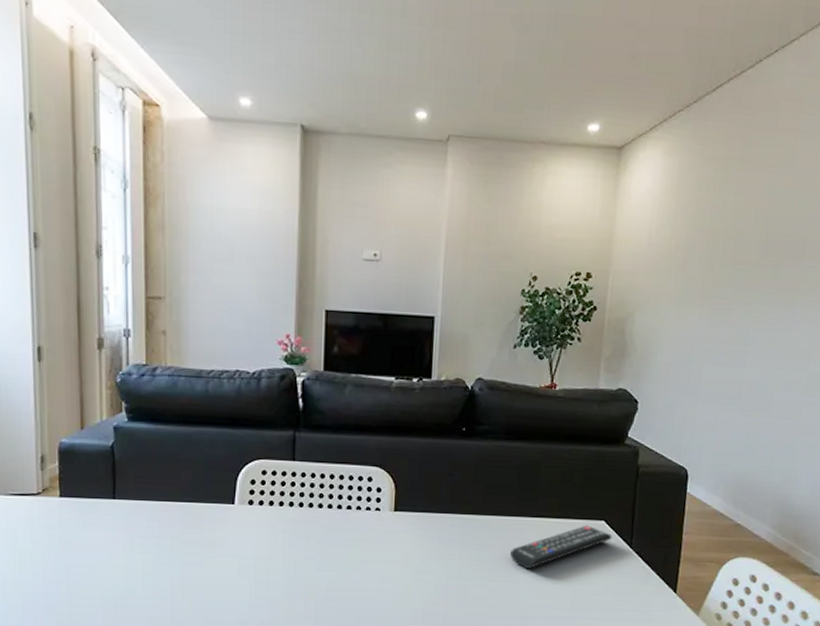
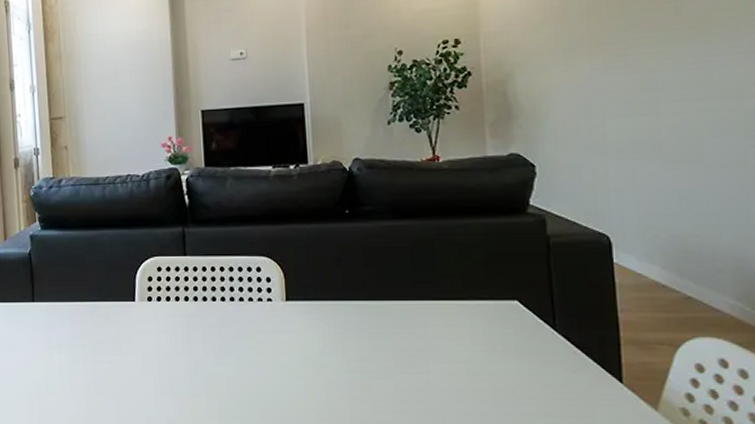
remote control: present [509,525,613,570] -> none [413,306,530,359]

